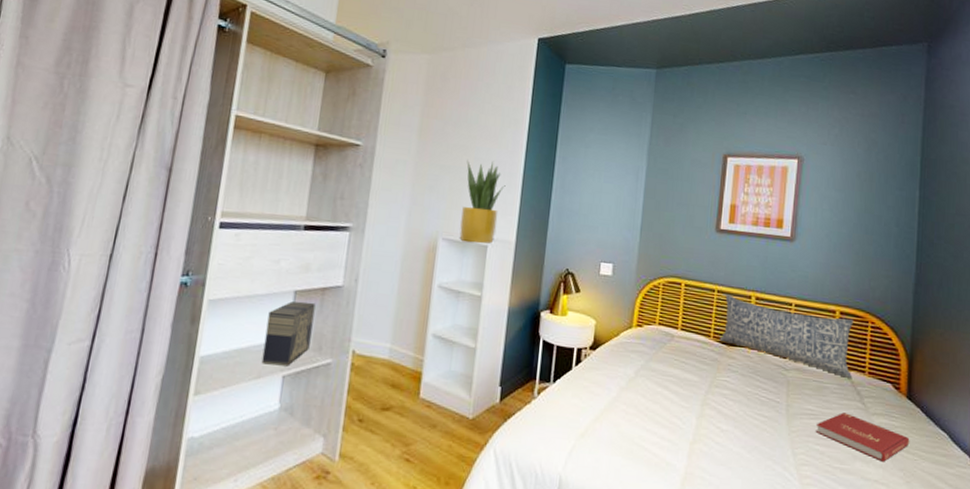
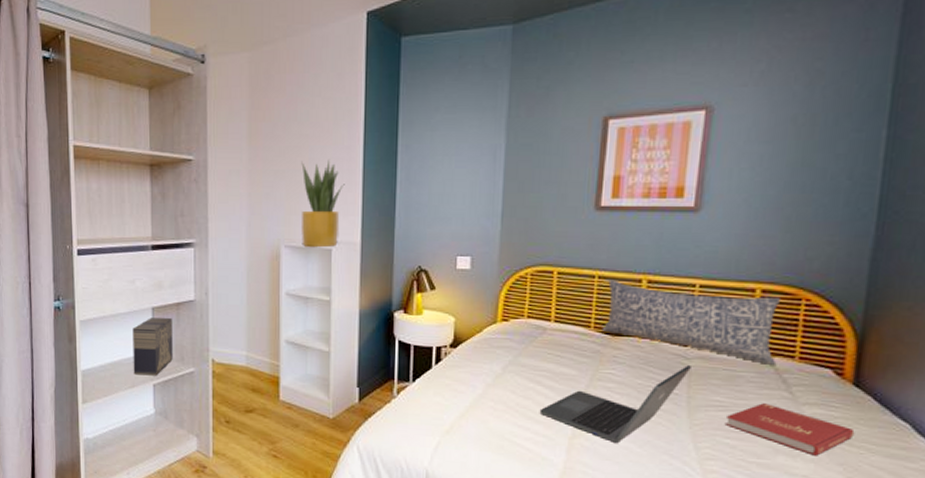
laptop: none [665,376,789,449] -> present [539,365,691,444]

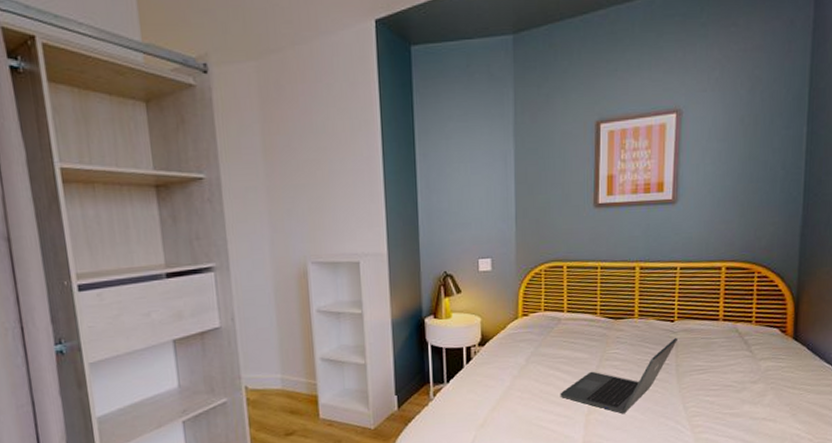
decorative box: present [132,318,173,376] -> none [152,349,202,414]
planter: present [301,160,343,248] -> none [321,172,366,262]
pillow: present [601,280,782,365] -> none [606,269,740,330]
book: present [726,403,855,456] -> none [706,362,796,401]

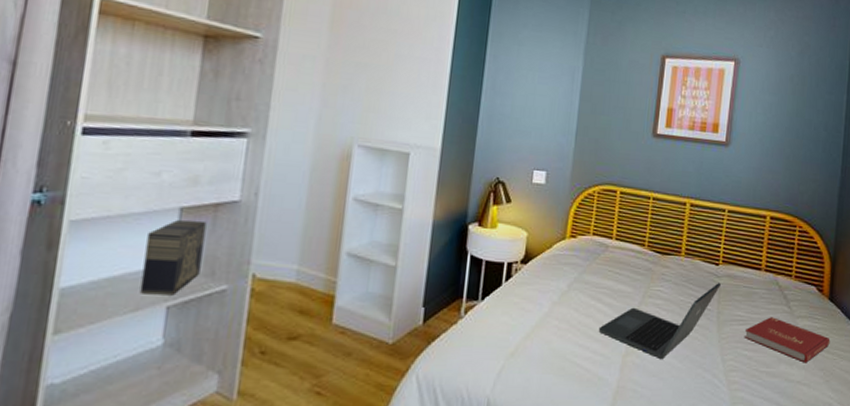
decorative box: none [152,349,202,414] -> present [140,220,207,296]
book: none [706,362,796,401] -> present [745,317,830,363]

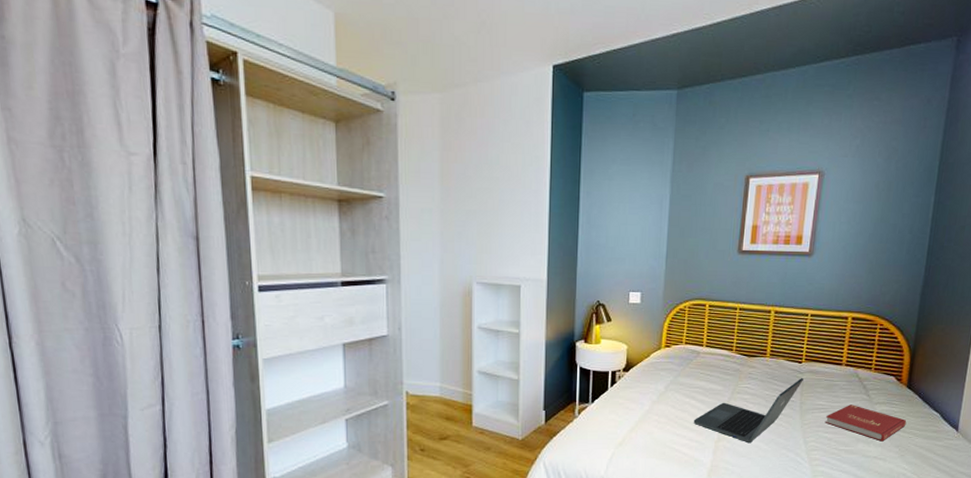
decorative box: present [140,220,207,296] -> none [322,354,366,411]

